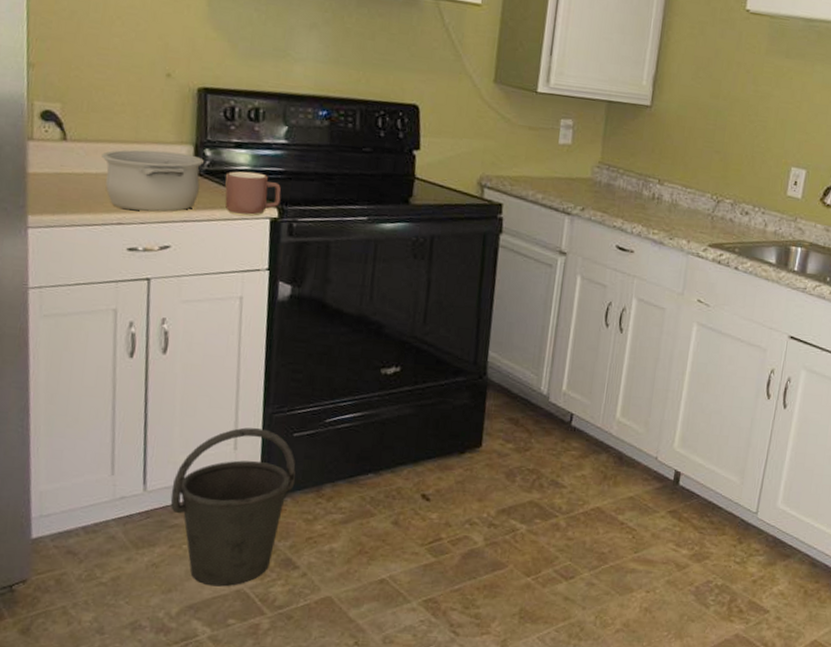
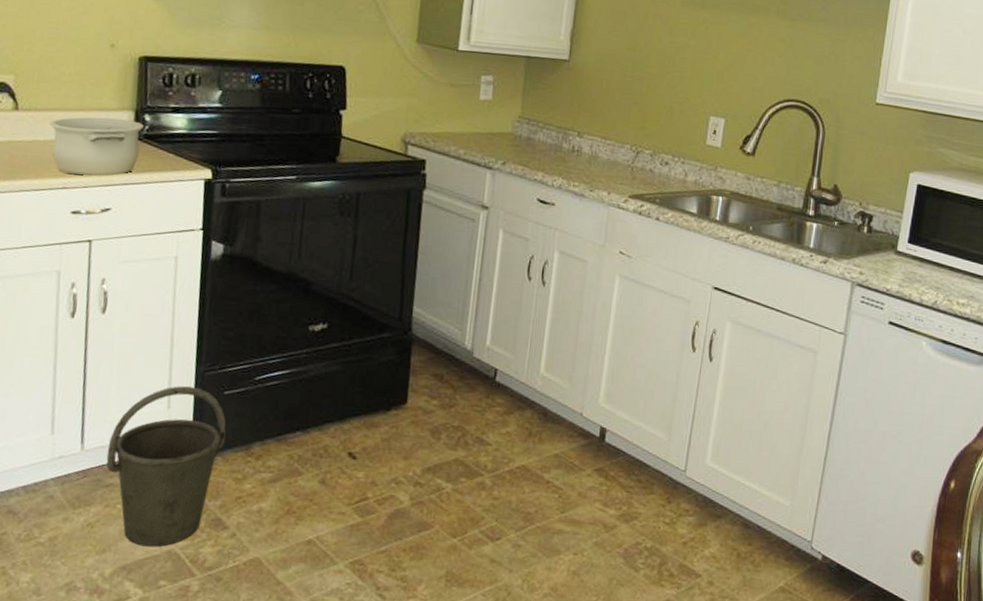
mug: present [224,171,282,217] -> none [162,134,216,179]

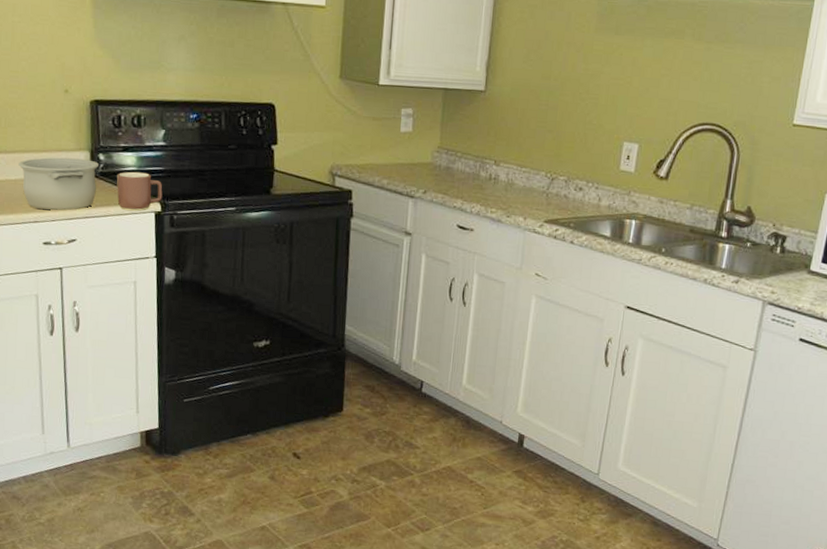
bucket: present [106,386,226,547] -> none [89,394,187,529]
mug: none [162,134,216,179] -> present [116,171,163,212]

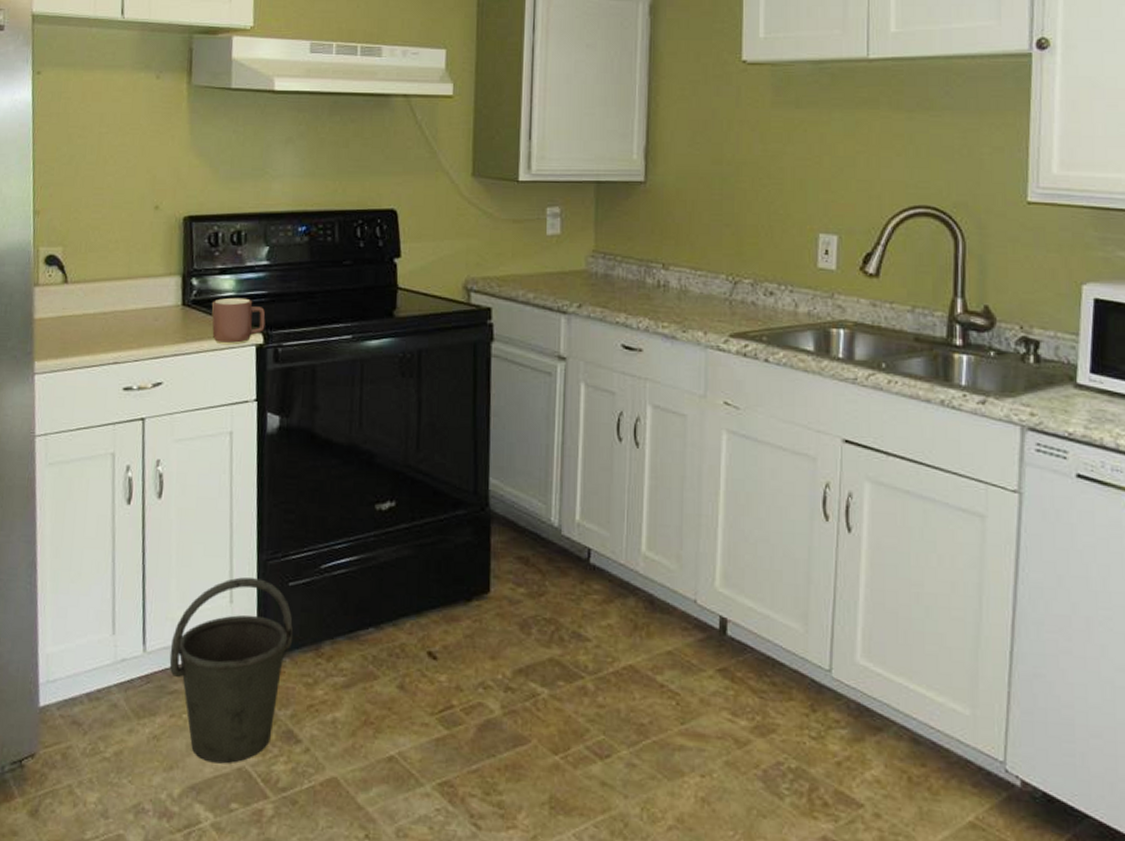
cooking pot: present [18,157,100,211] -> none [98,285,192,349]
bucket: none [89,394,187,529] -> present [169,577,293,764]

